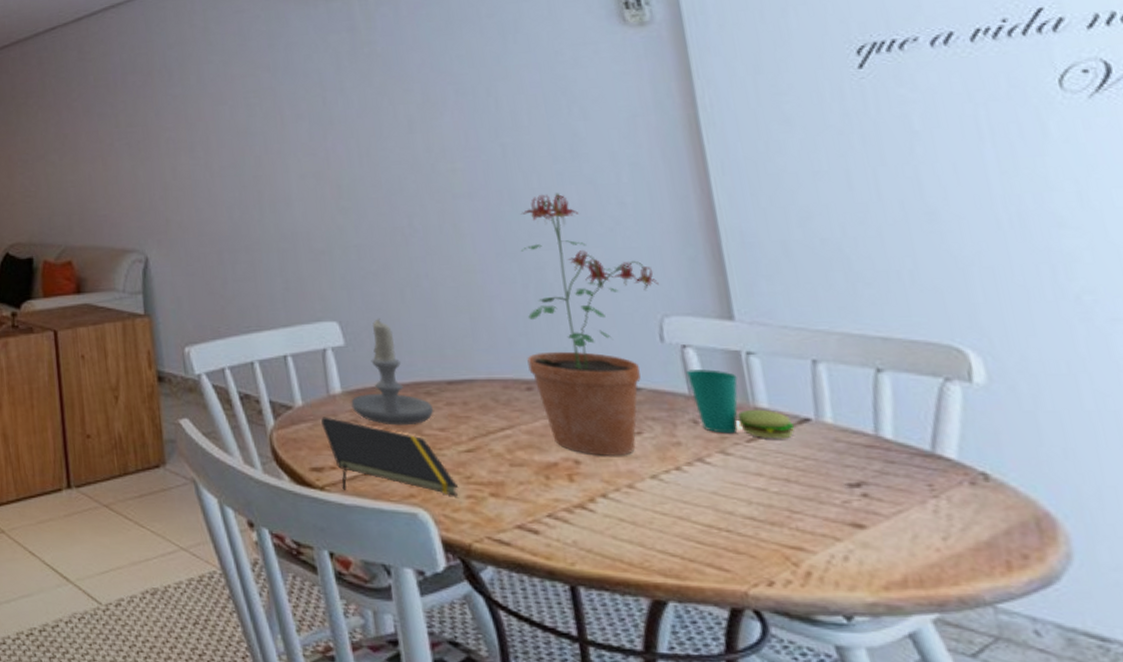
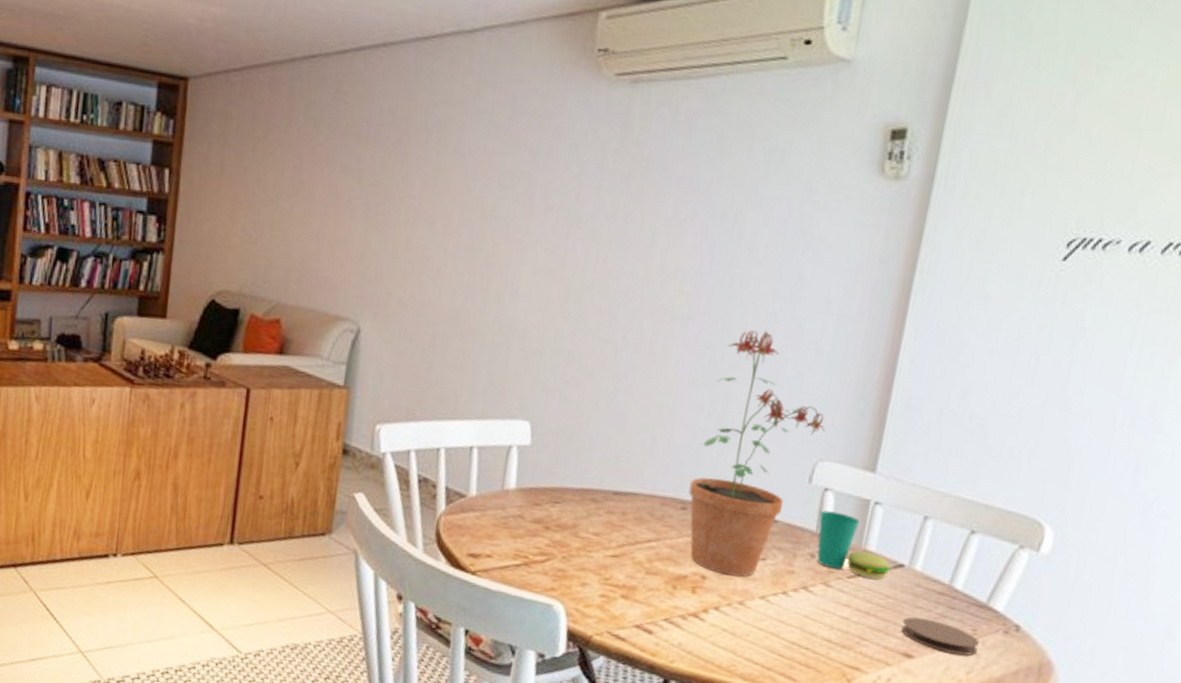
notepad: present [321,417,458,496] -> none [489,508,596,594]
candle: present [351,318,434,426] -> none [521,424,595,527]
coaster: none [833,478,947,517] -> present [900,617,980,656]

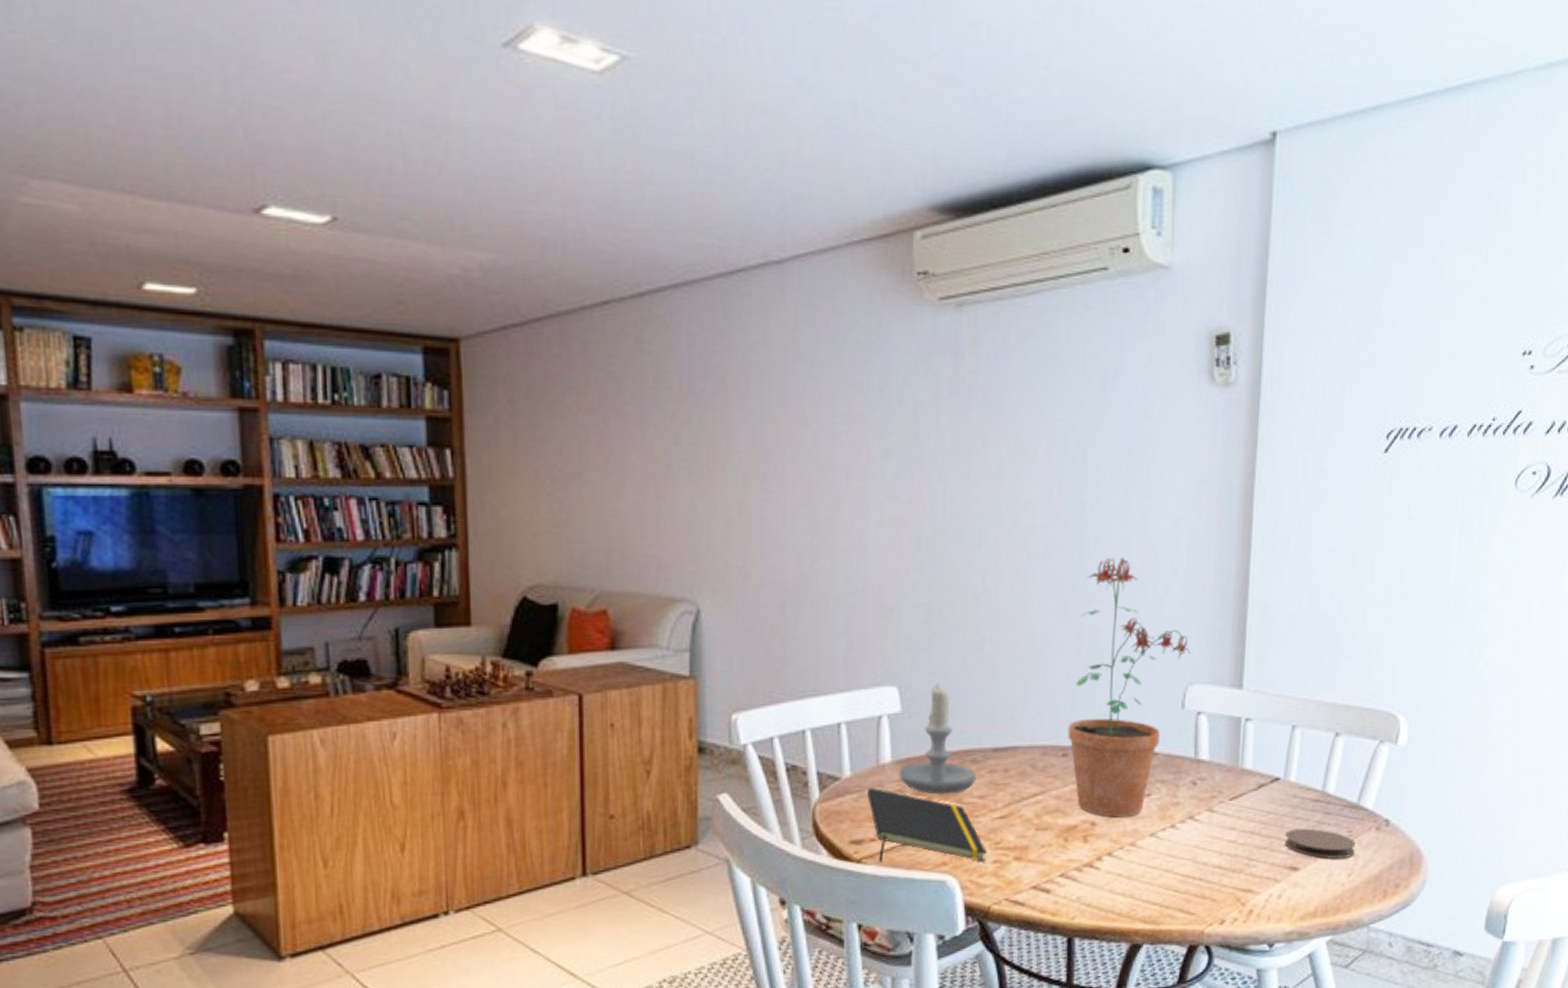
notepad: none [489,508,596,594] -> present [867,787,987,862]
candle: none [521,424,595,527] -> present [899,684,977,795]
cup: present [817,510,891,580] -> none [1196,735,1268,797]

